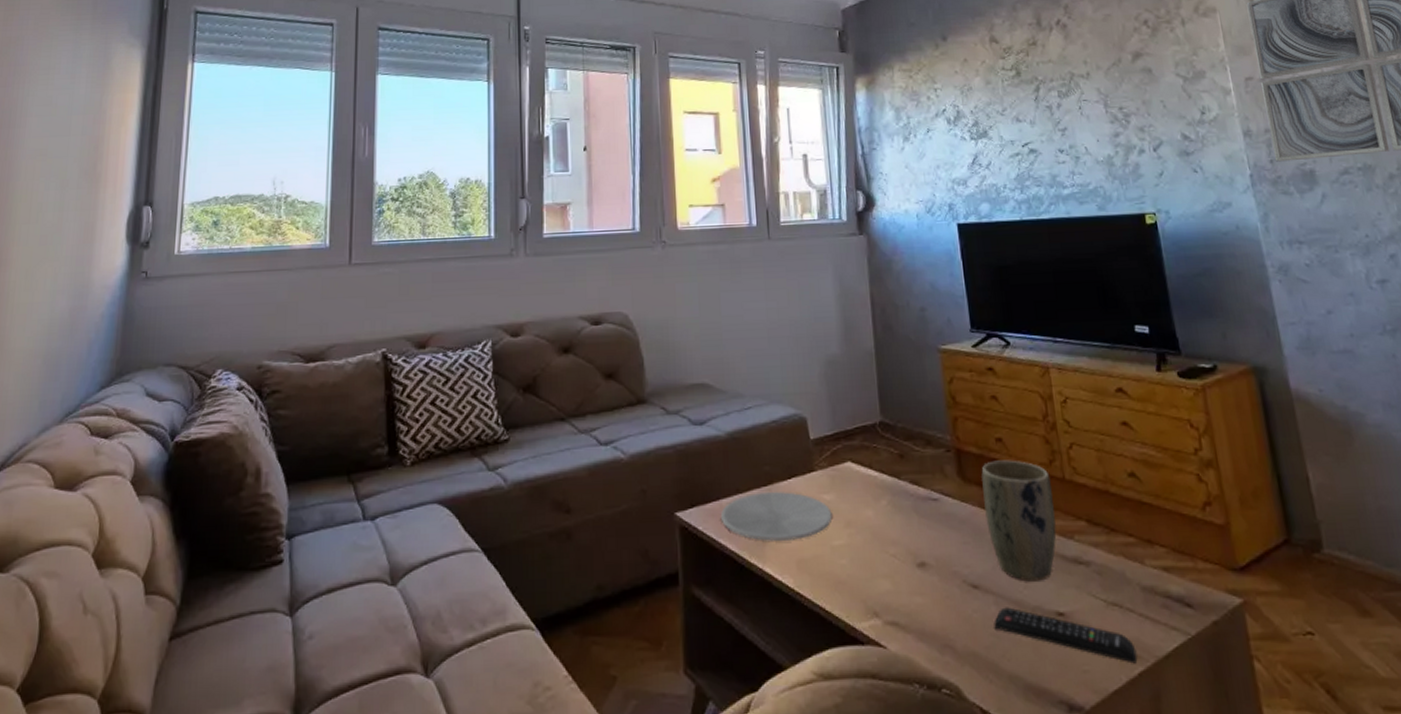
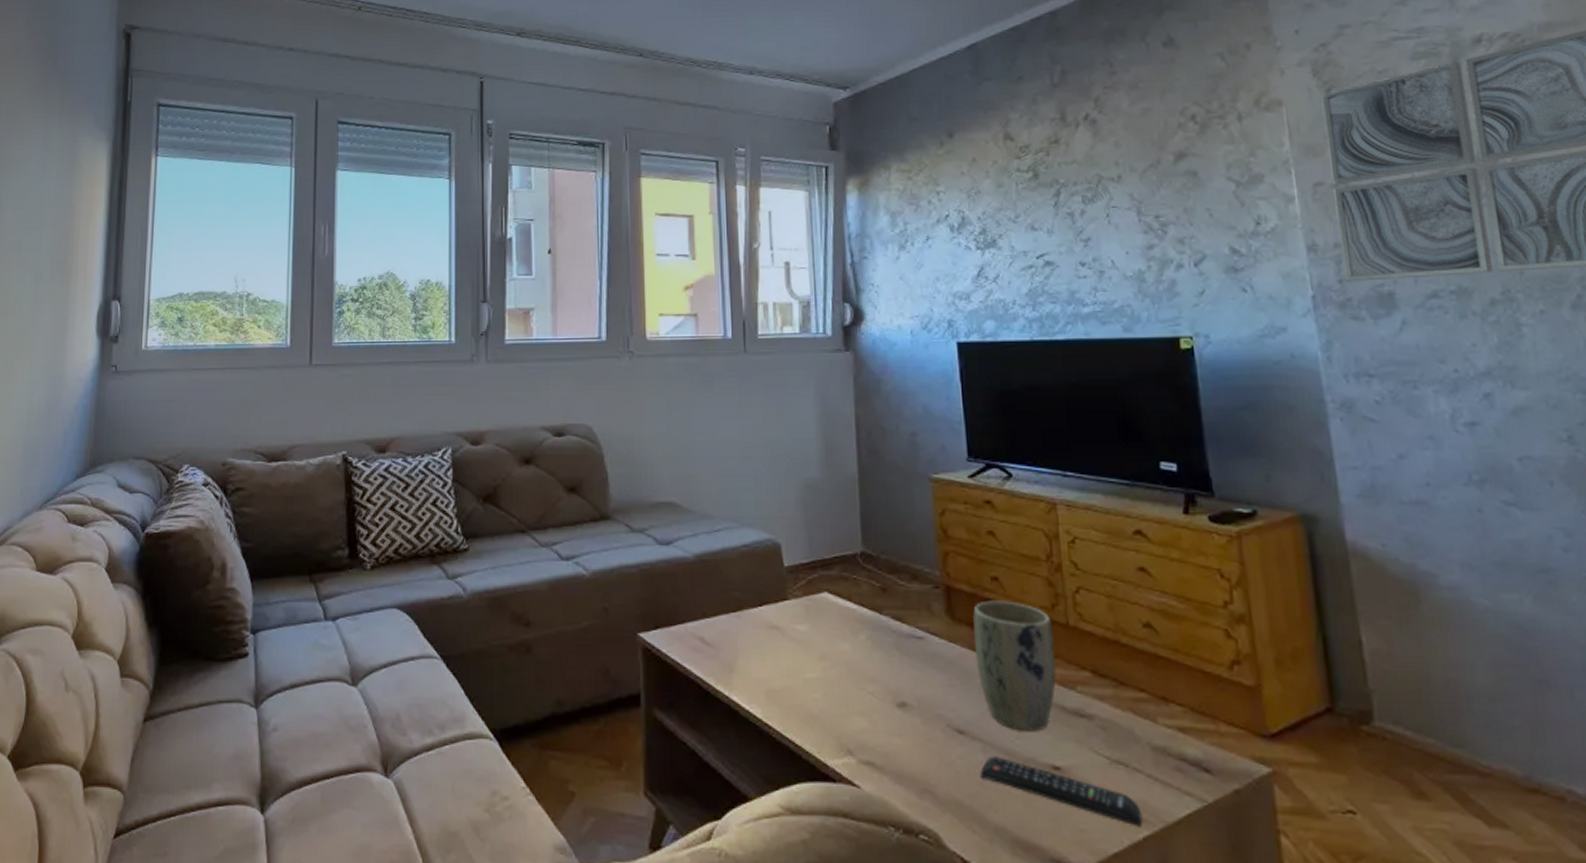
plate: present [720,492,832,541] -> none [685,619,806,670]

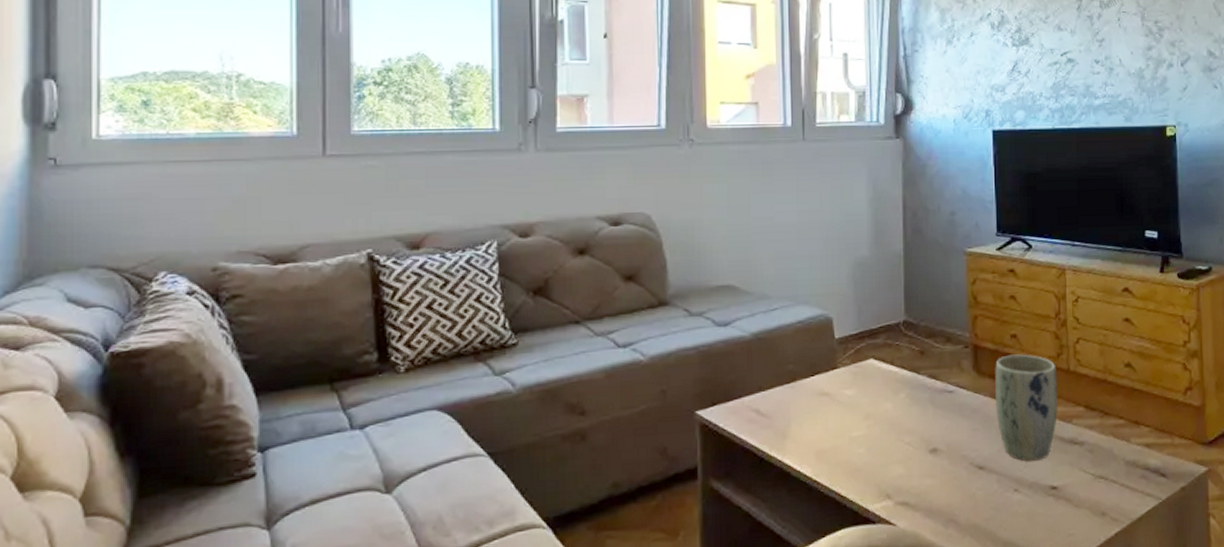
remote control: present [980,756,1143,827] -> none [995,484,1115,526]

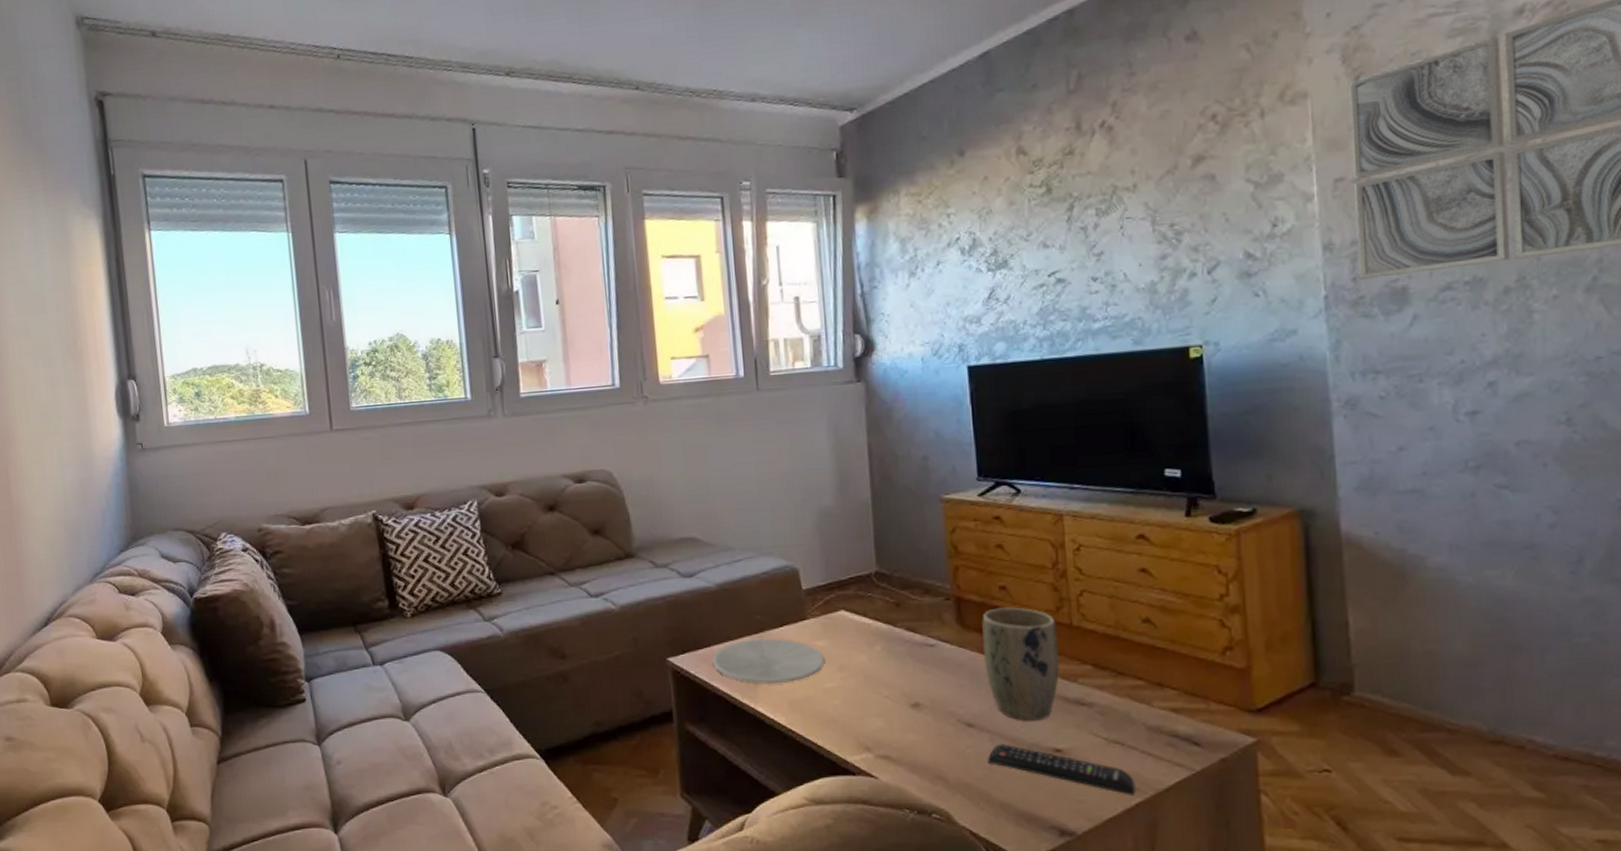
plate: none [741,388,852,435] -> present [712,639,825,684]
remote control: none [995,484,1115,526] -> present [988,744,1136,795]

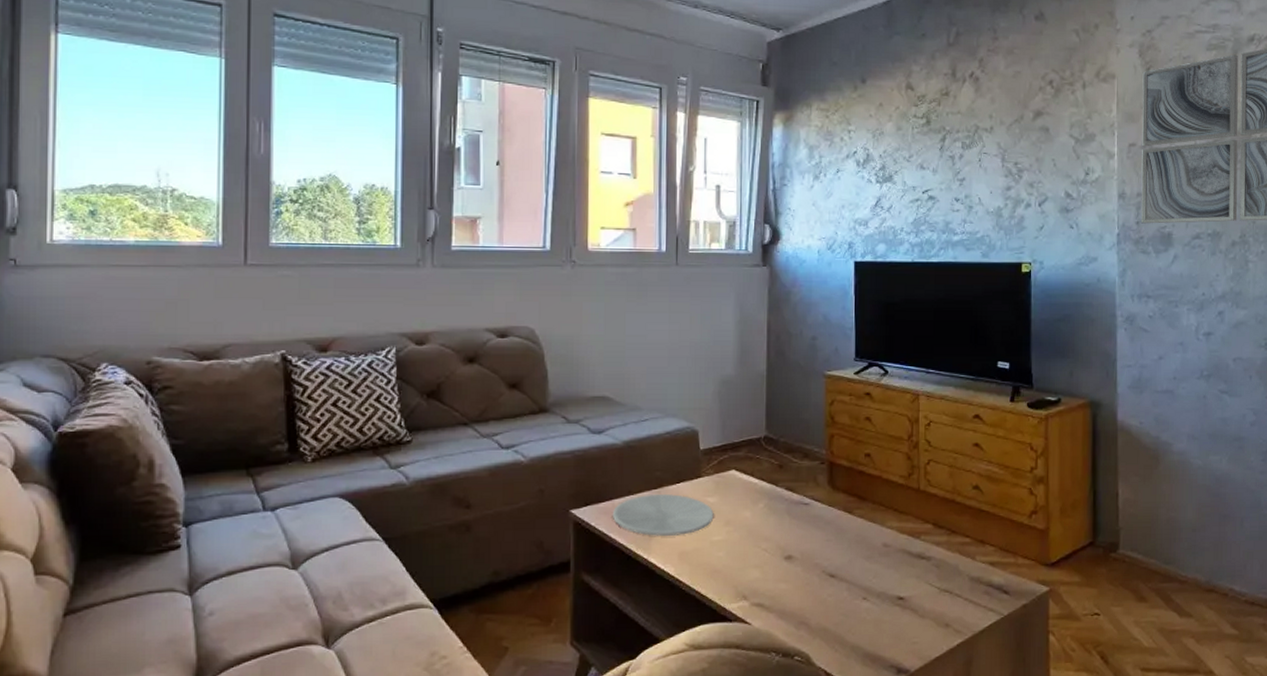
plant pot: present [982,607,1059,721] -> none [848,472,907,572]
remote control: present [988,744,1136,795] -> none [844,592,958,637]

